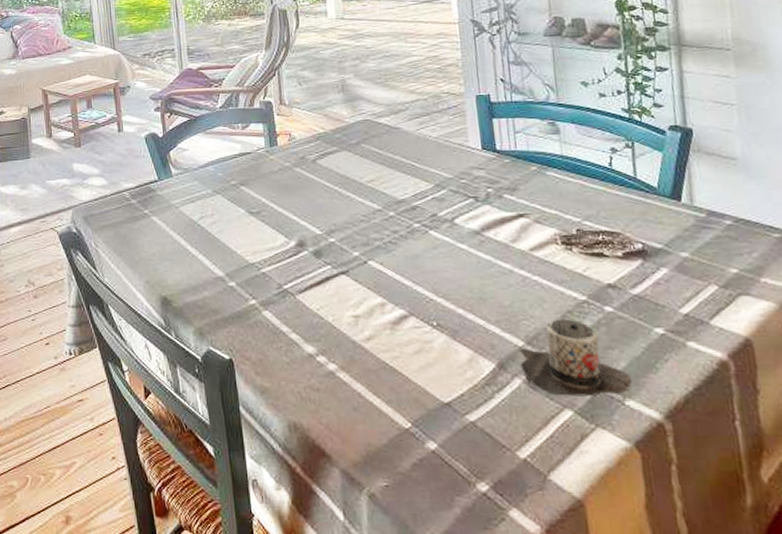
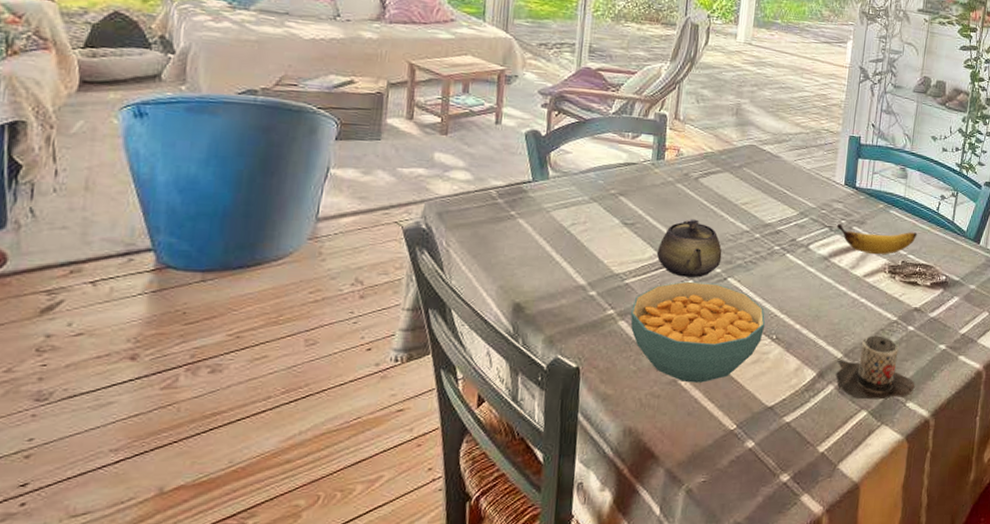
cereal bowl: none [273,267,422,375] -> present [630,281,766,383]
teapot: none [287,202,357,263] -> present [656,219,722,278]
banana: none [482,193,590,224] -> present [836,224,918,255]

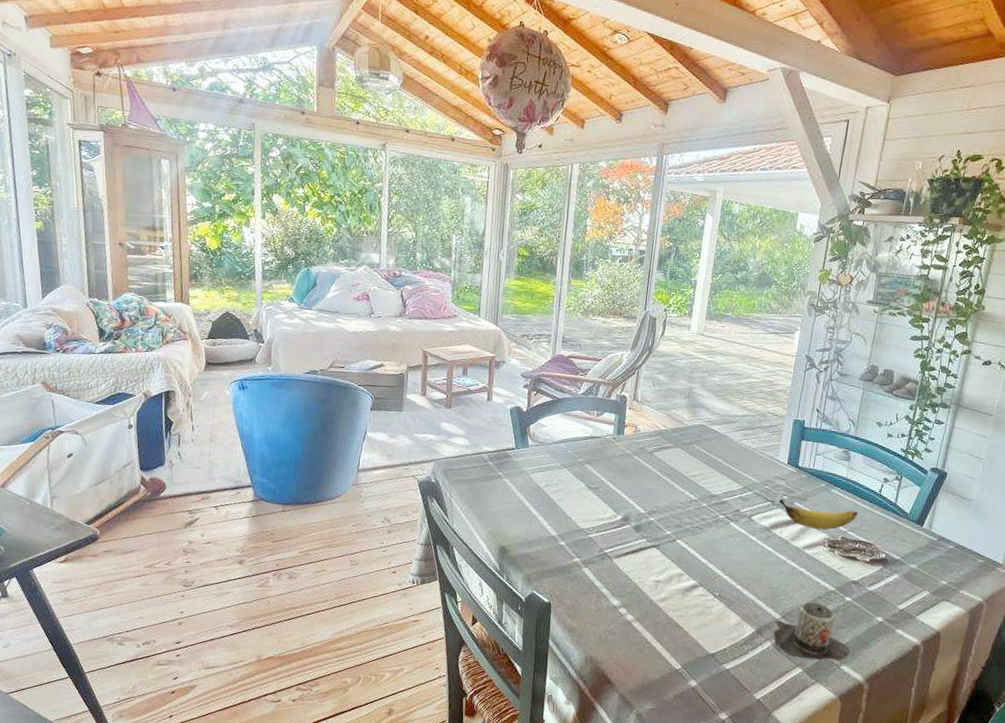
cereal bowl: present [630,281,766,383] -> none [593,539,710,627]
teapot: present [656,219,722,278] -> none [615,487,673,537]

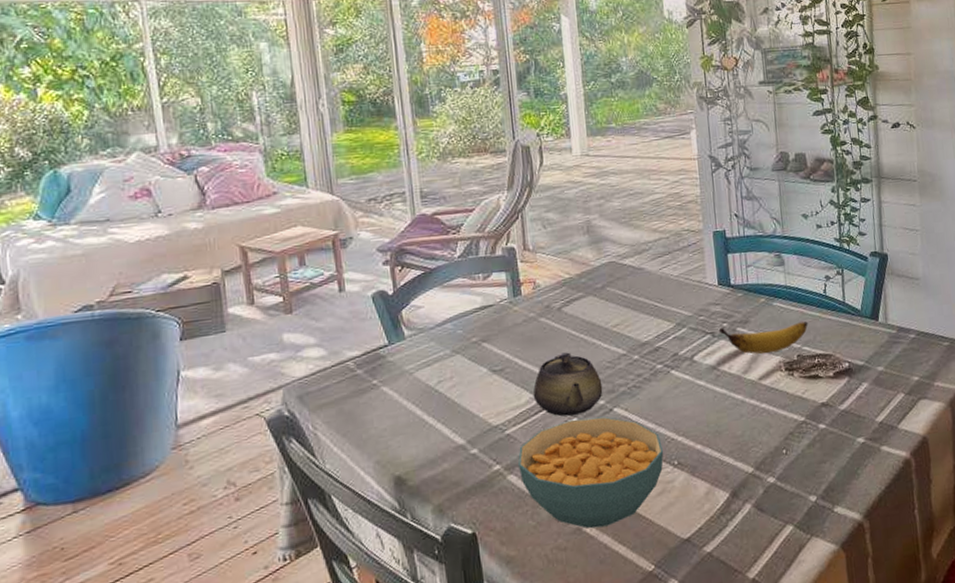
cereal bowl: none [593,539,710,627] -> present [518,416,664,529]
teapot: none [615,487,673,537] -> present [533,352,603,417]
mug: present [773,601,851,661] -> none [749,440,840,514]

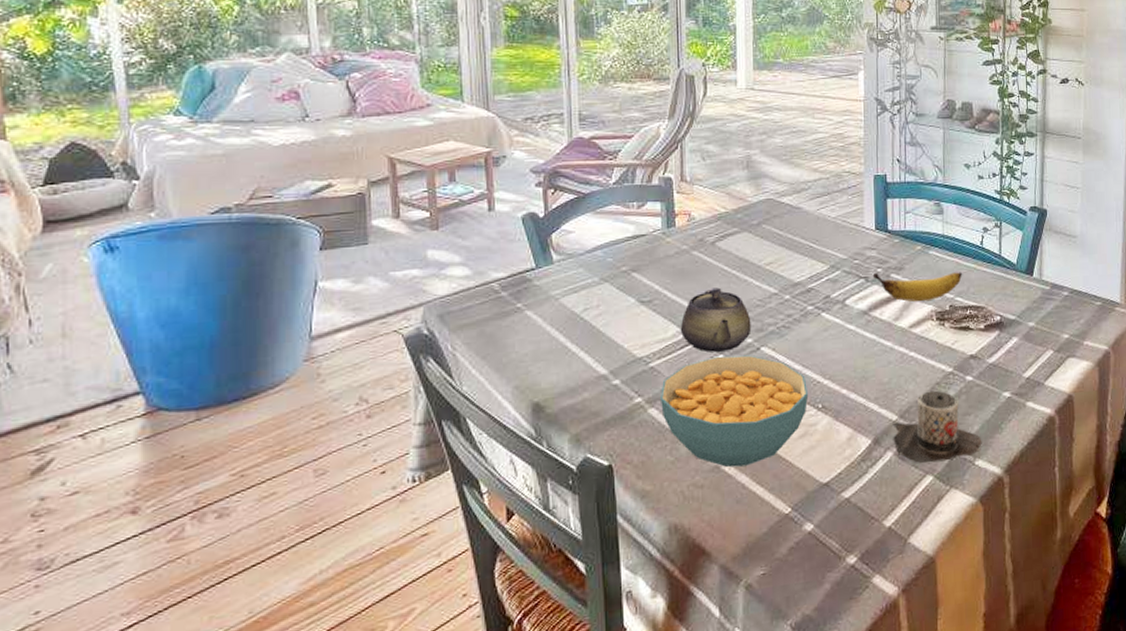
mug: none [749,440,840,514] -> present [892,390,982,463]

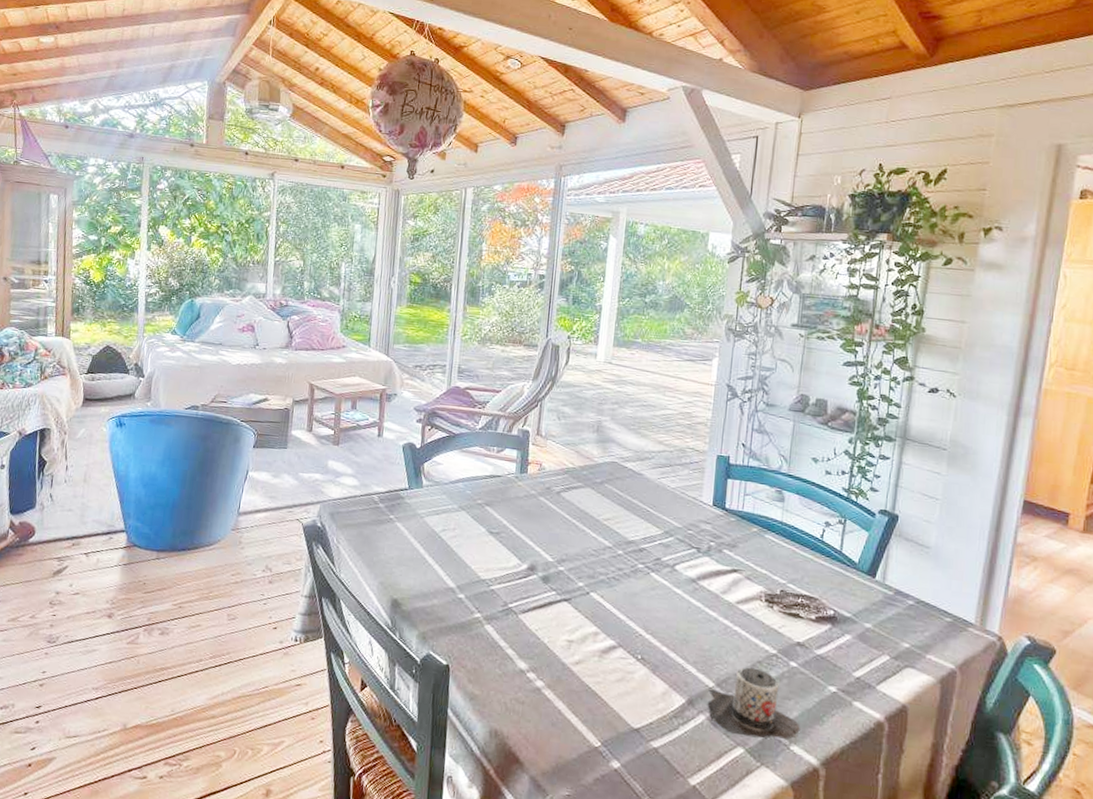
cereal bowl: present [661,355,809,468] -> none [496,592,630,695]
teapot: present [680,287,752,352] -> none [520,531,585,590]
banana: present [872,272,963,302] -> none [704,546,798,582]

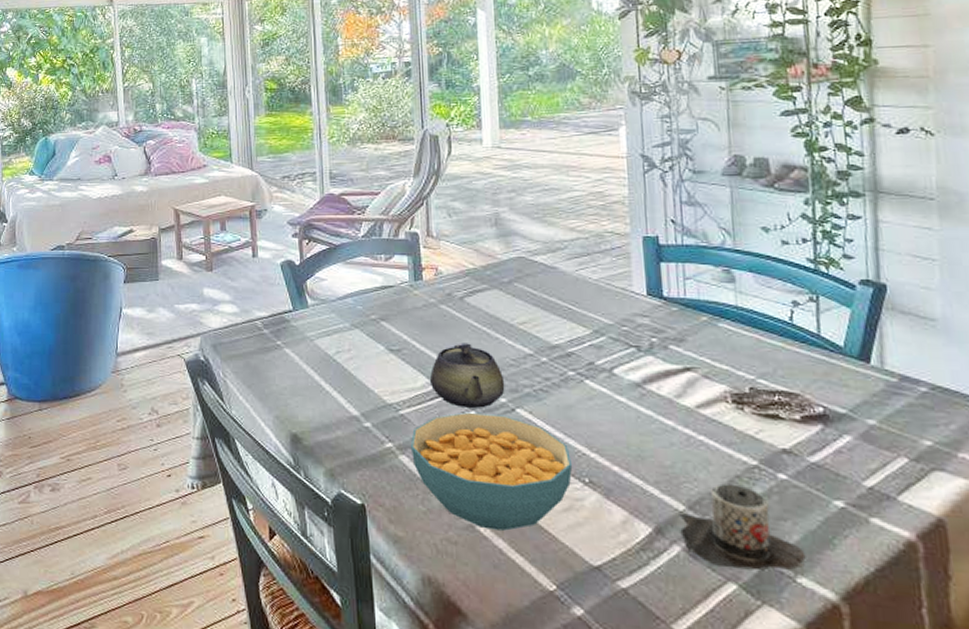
cereal bowl: none [496,592,630,695] -> present [411,412,573,531]
teapot: none [520,531,585,590] -> present [429,343,505,408]

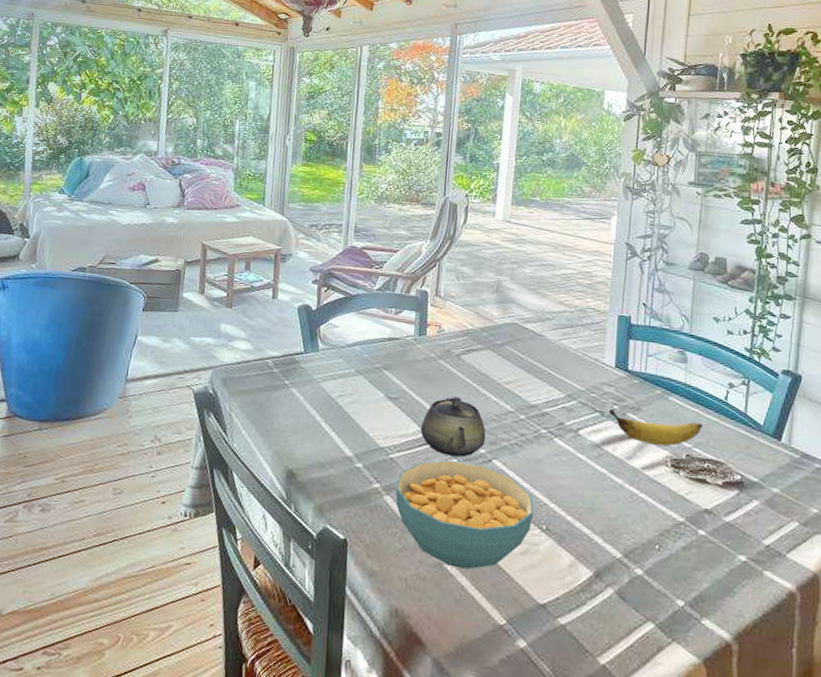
banana: none [645,343,767,380] -> present [608,409,703,447]
mug: present [679,483,806,571] -> none [615,536,711,613]

